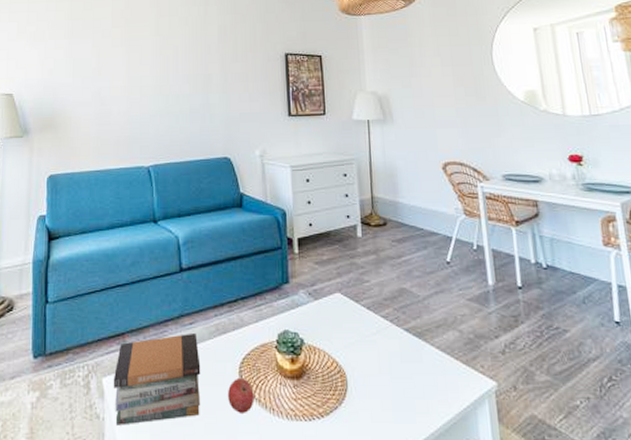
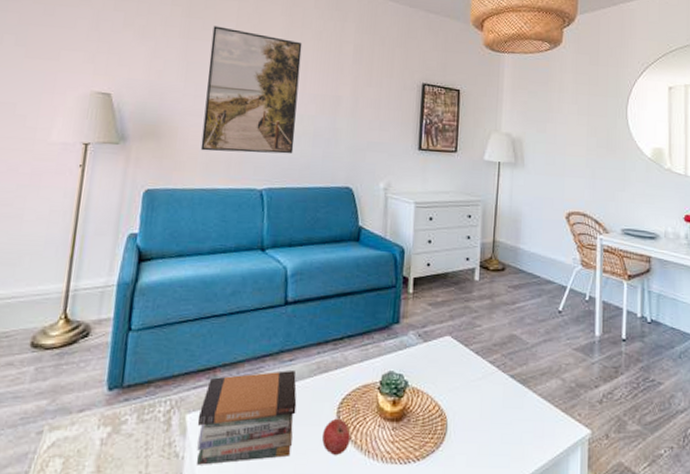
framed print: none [92,24,173,136] -> present [200,26,302,154]

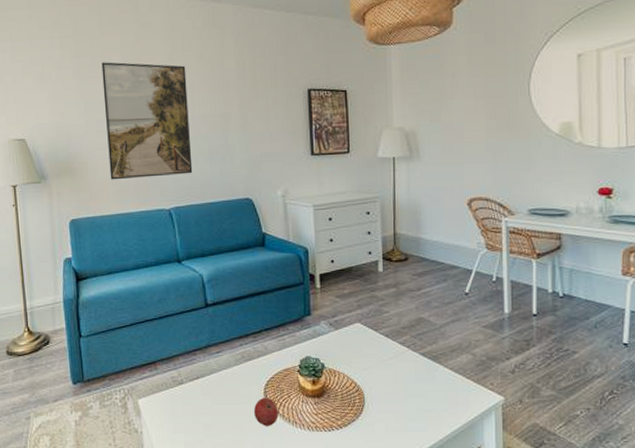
book stack: present [197,370,297,465] -> none [148,361,229,438]

